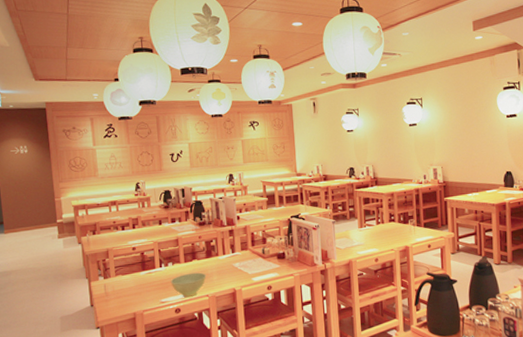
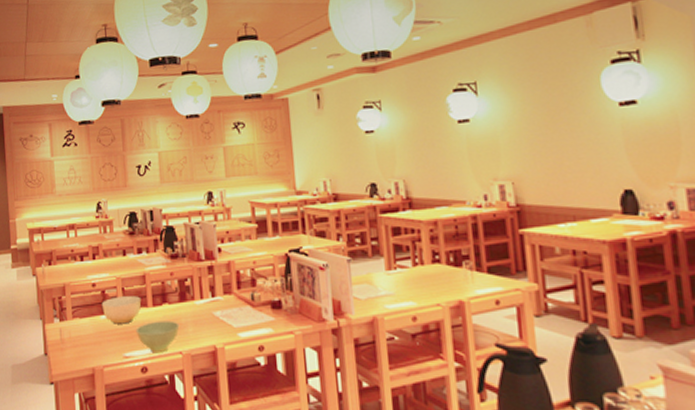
bowl: none [141,255,175,278] -> present [101,296,142,324]

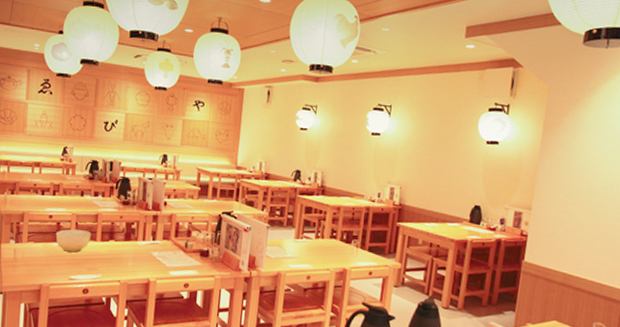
bowl: present [135,321,180,353] -> none [82,253,122,279]

